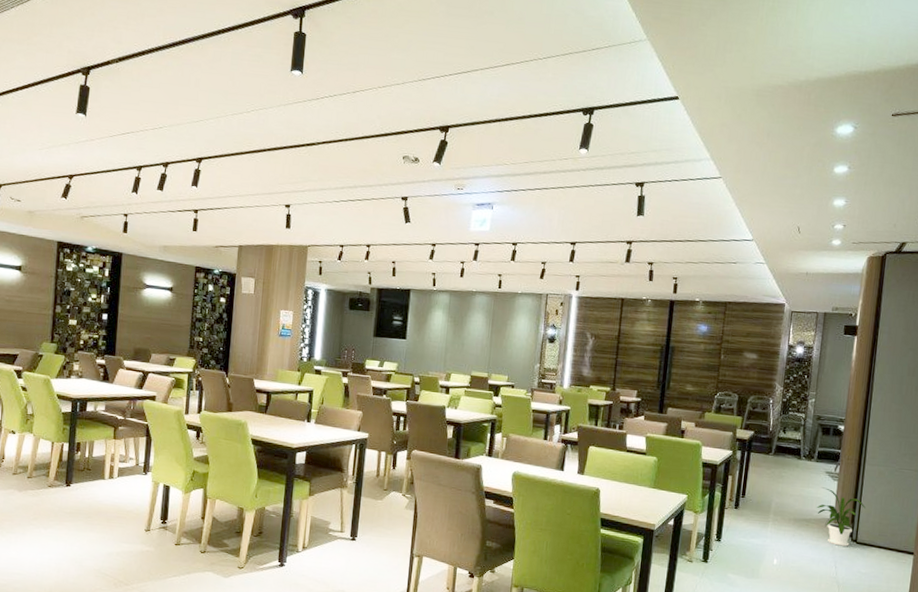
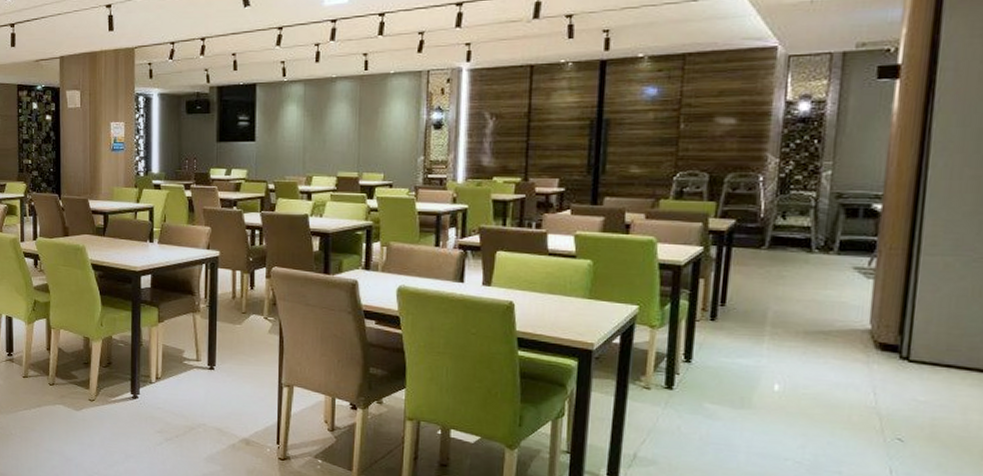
house plant: present [816,487,865,547] -> none [840,288,922,366]

